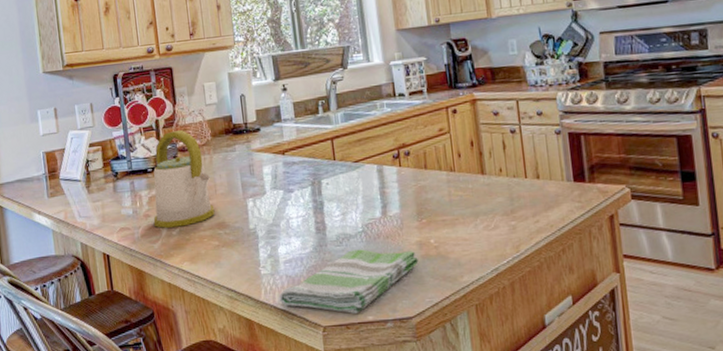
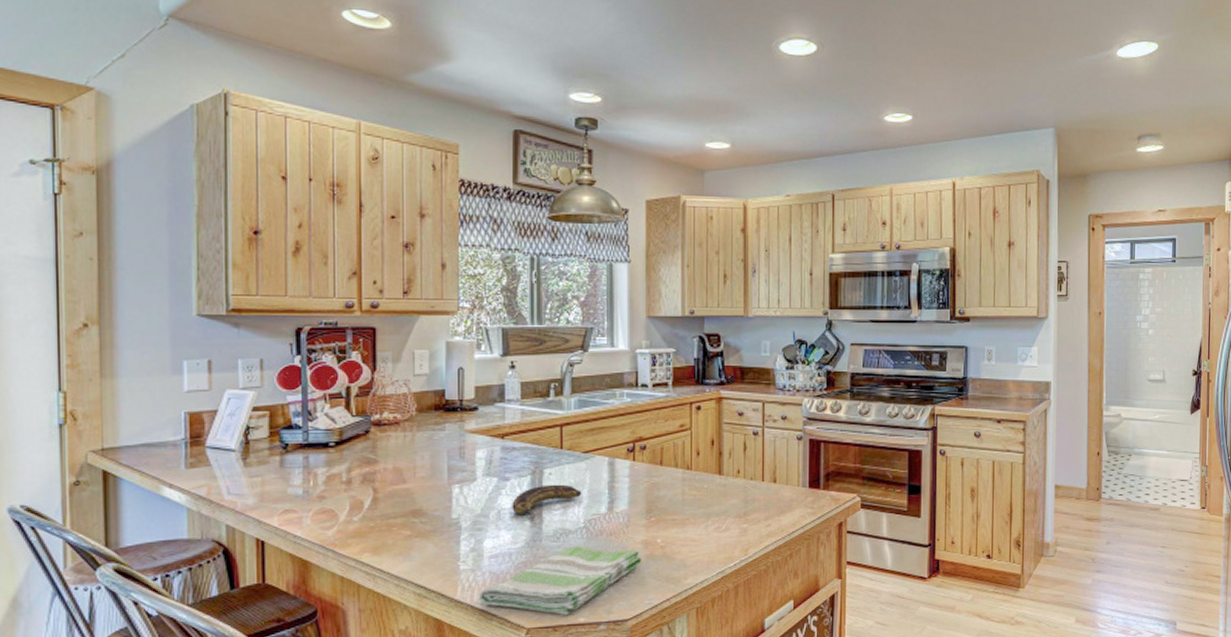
kettle: present [153,129,215,228] -> none [329,400,411,513]
banana: none [297,192,357,227] -> present [512,484,582,520]

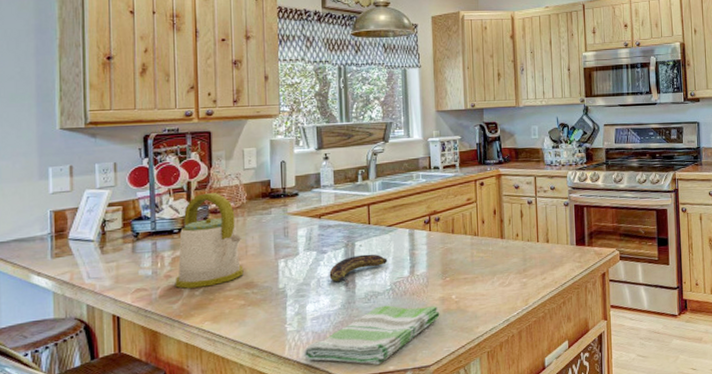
kettle: none [329,400,411,513] -> present [175,192,244,289]

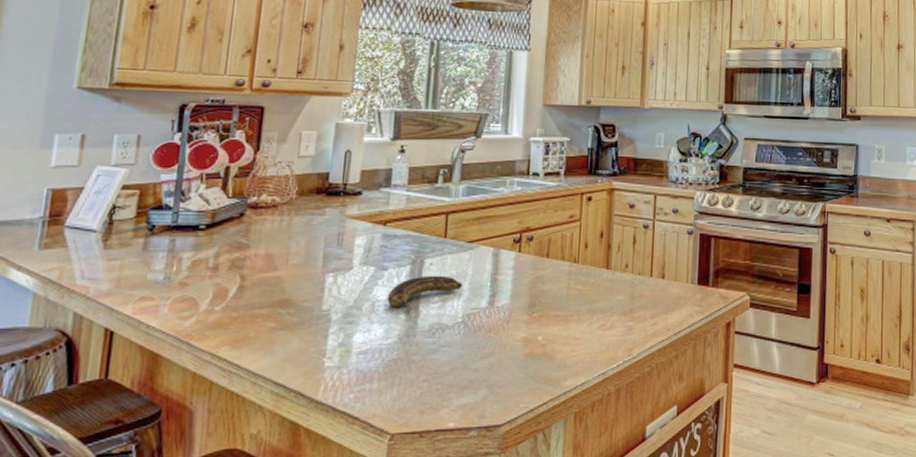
kettle: present [175,192,244,289] -> none [190,181,283,301]
dish towel: present [304,305,440,365] -> none [342,343,520,420]

